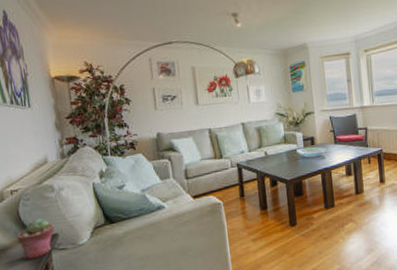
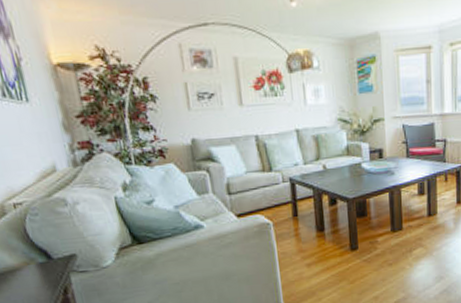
potted succulent: present [17,218,55,260] -> none [26,236,72,283]

